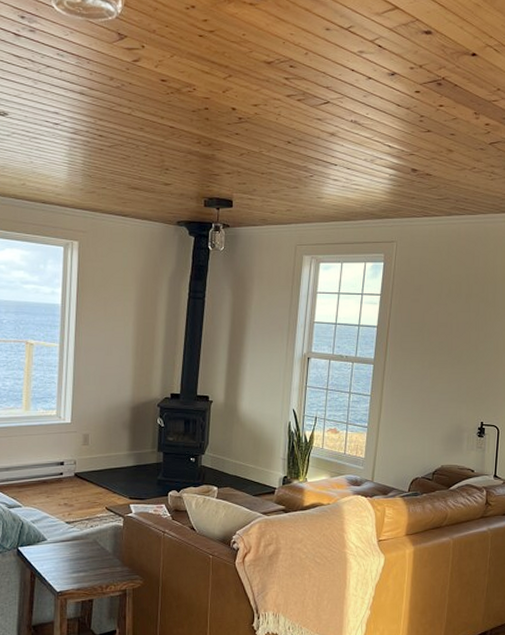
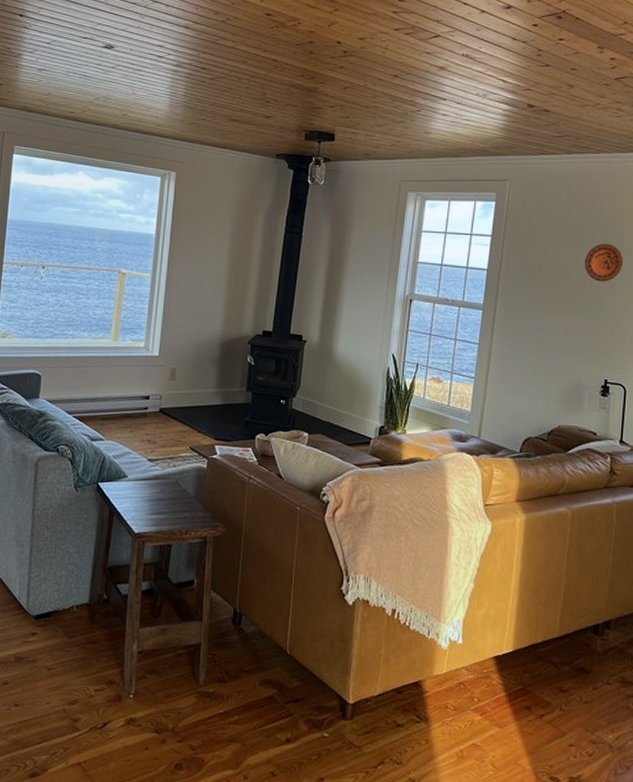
decorative plate: none [464,298,497,334] -> present [585,243,623,282]

